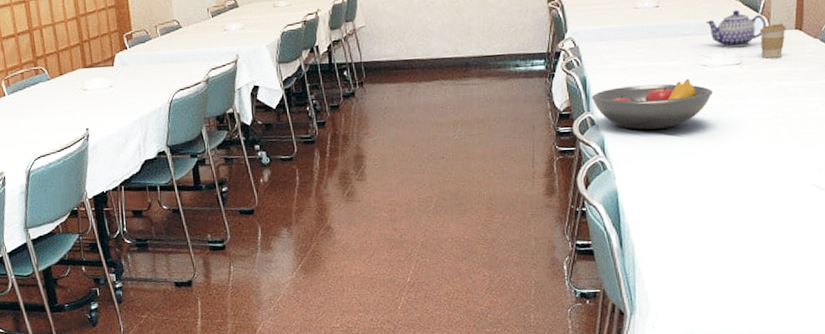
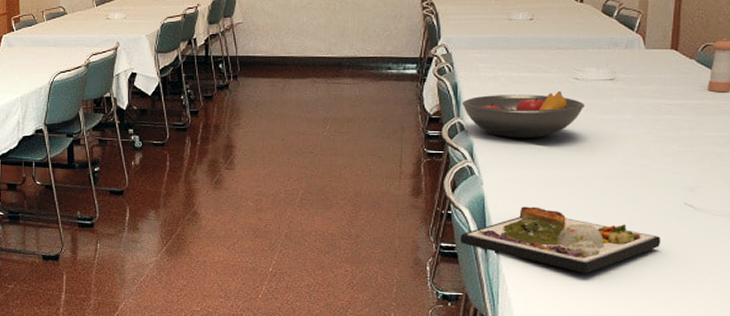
dinner plate: none [596,198,791,262] -> present [461,206,661,274]
teapot: present [705,10,766,48] -> none [579,27,641,64]
coffee cup: present [759,23,786,59] -> none [634,42,662,76]

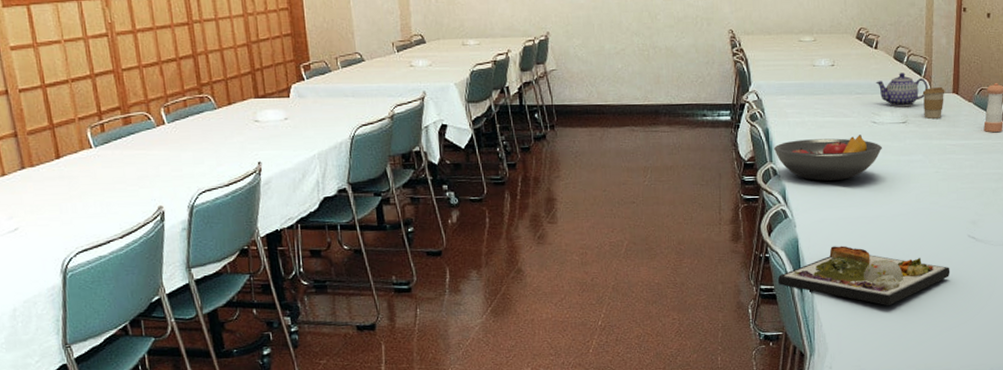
teapot: none [579,27,641,64] -> present [875,73,928,107]
coffee cup: none [634,42,662,76] -> present [922,86,945,119]

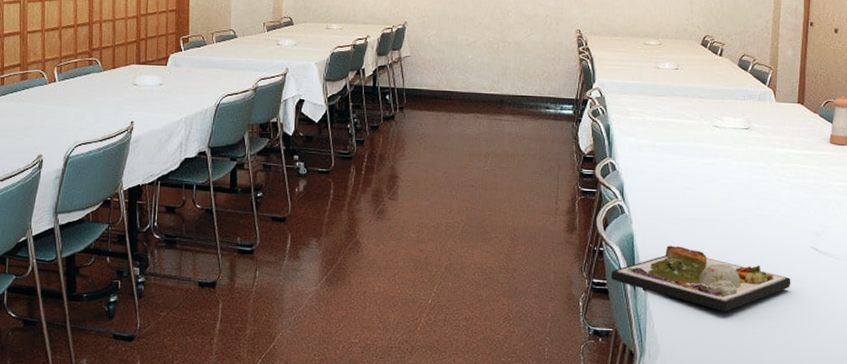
fruit bowl: present [773,135,882,181] -> none [613,137,723,180]
teapot: present [875,73,928,107] -> none [719,80,772,114]
coffee cup: present [922,86,945,119] -> none [766,96,790,127]

